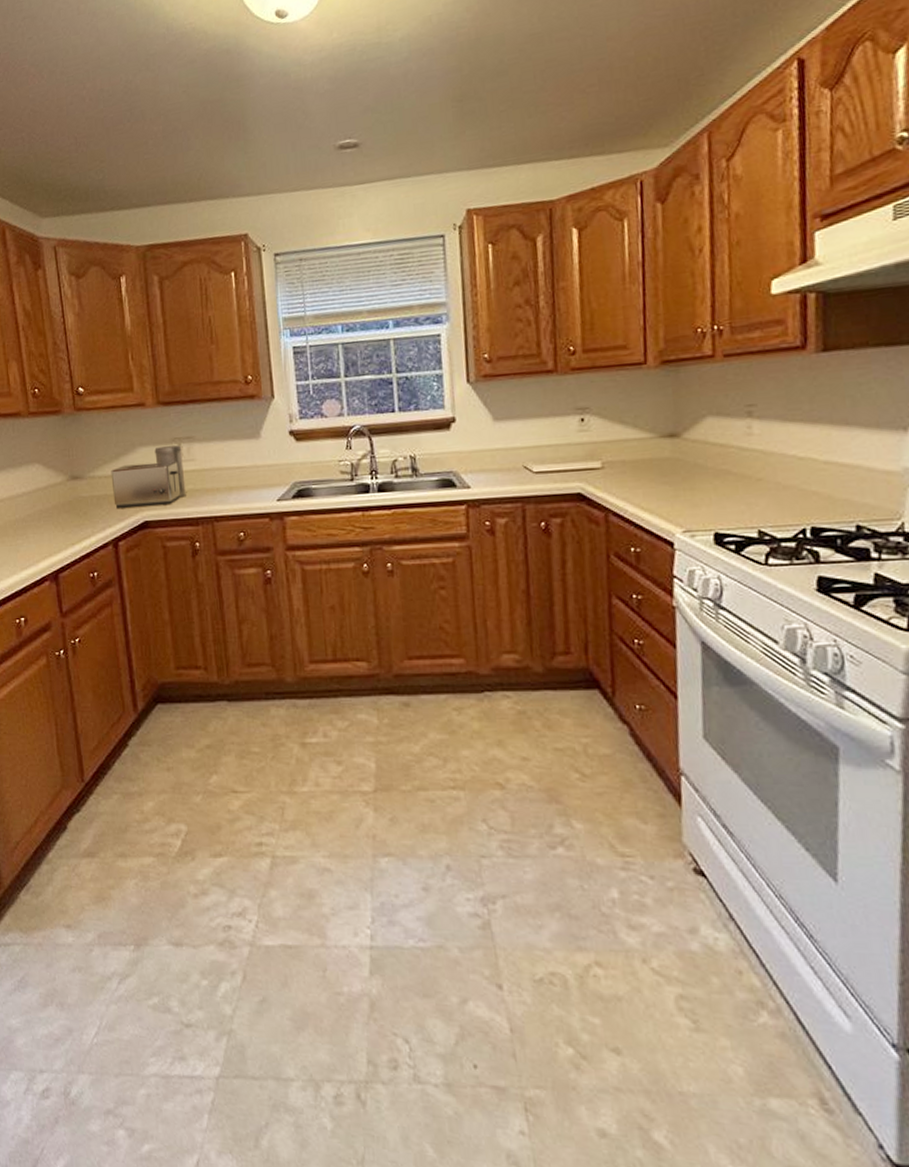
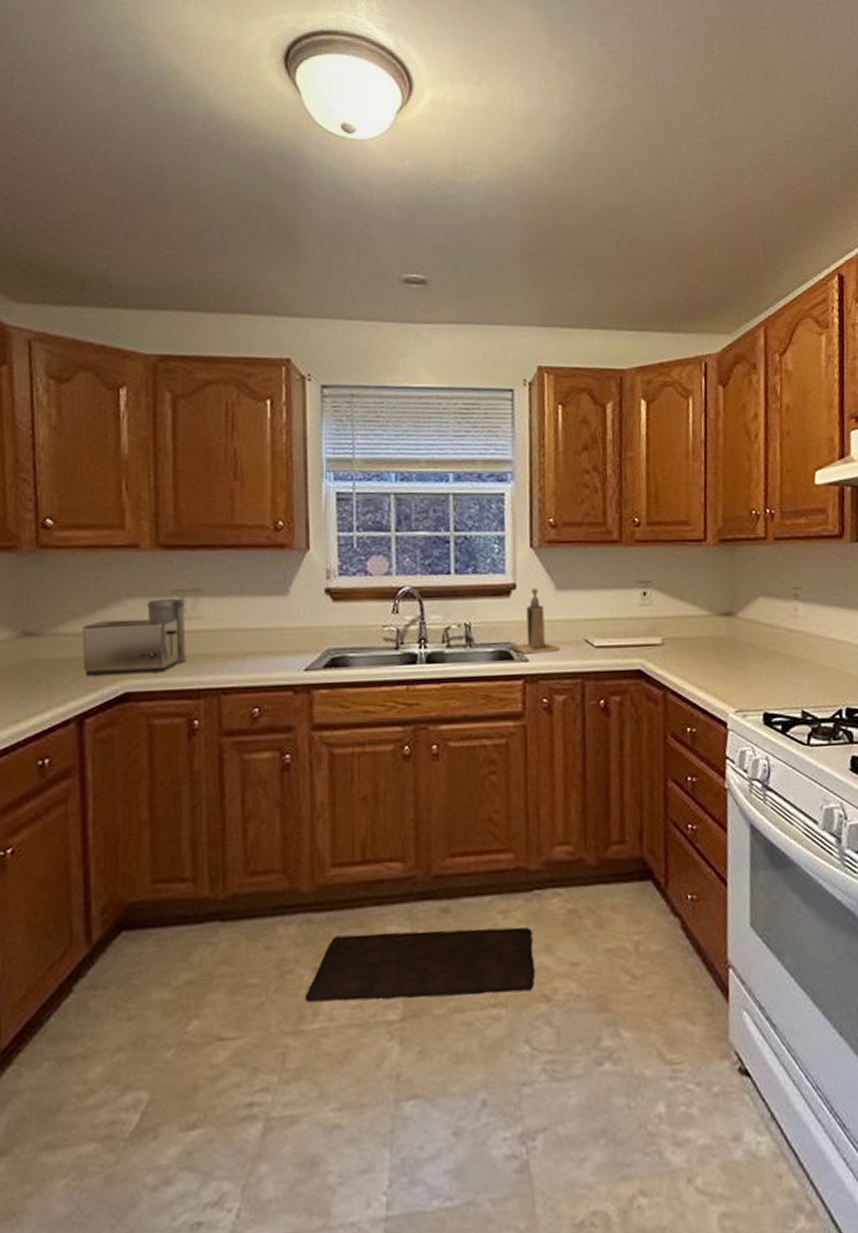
doormat: none [295,719,490,778] -> present [304,927,536,1003]
soap dispenser: none [449,420,500,482] -> present [507,588,560,655]

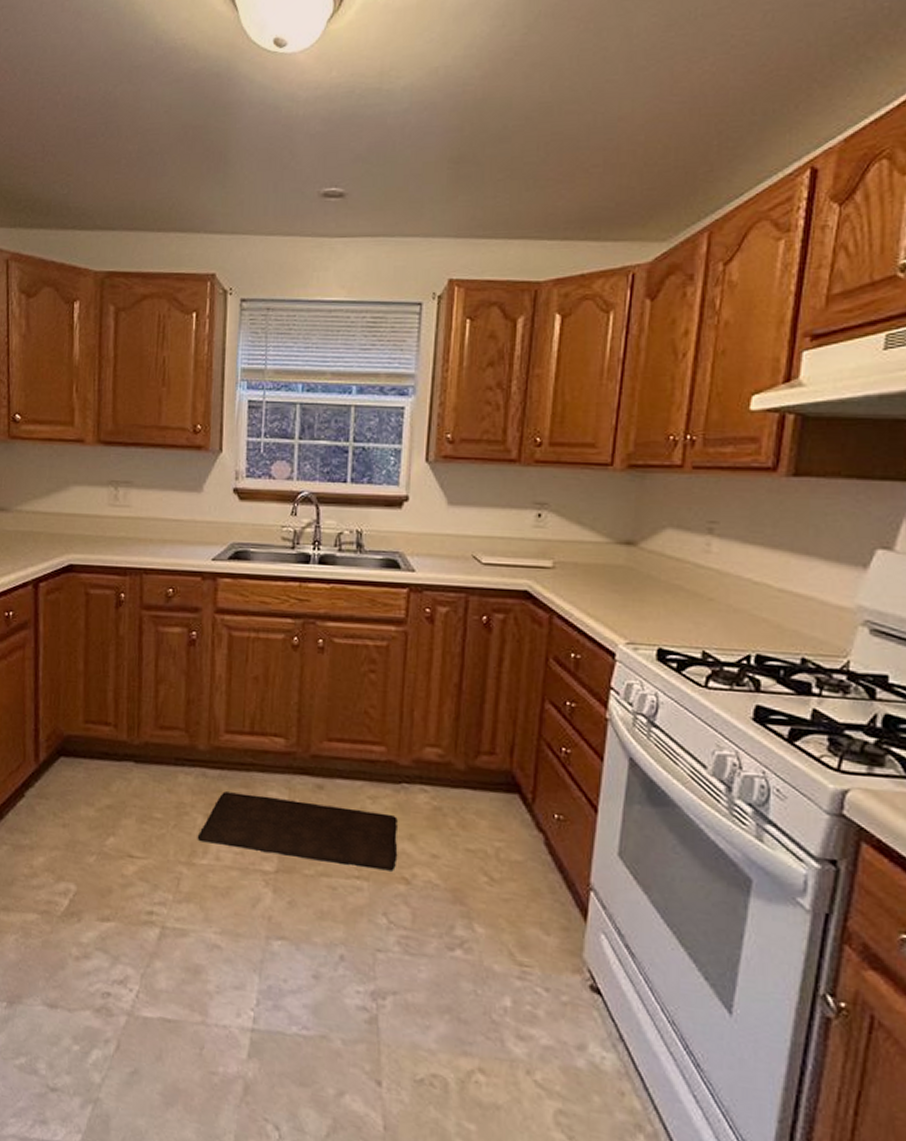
toaster: present [82,617,179,677] -> none [39,503,112,551]
canister: present [147,599,186,664] -> none [88,488,118,545]
soap dispenser: present [507,588,560,655] -> none [395,502,447,565]

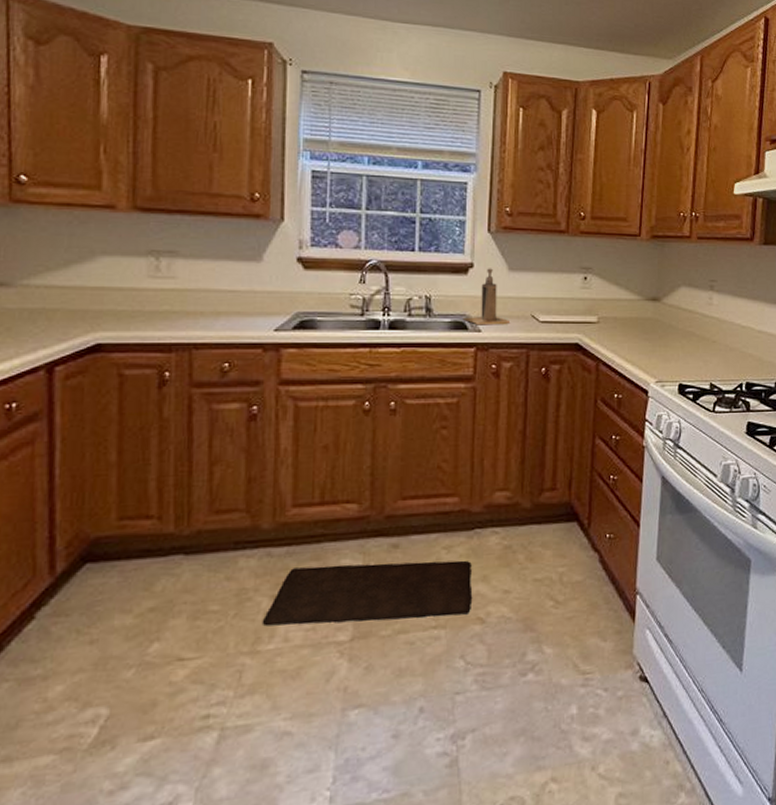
soap dispenser: none [395,502,447,565] -> present [462,268,509,325]

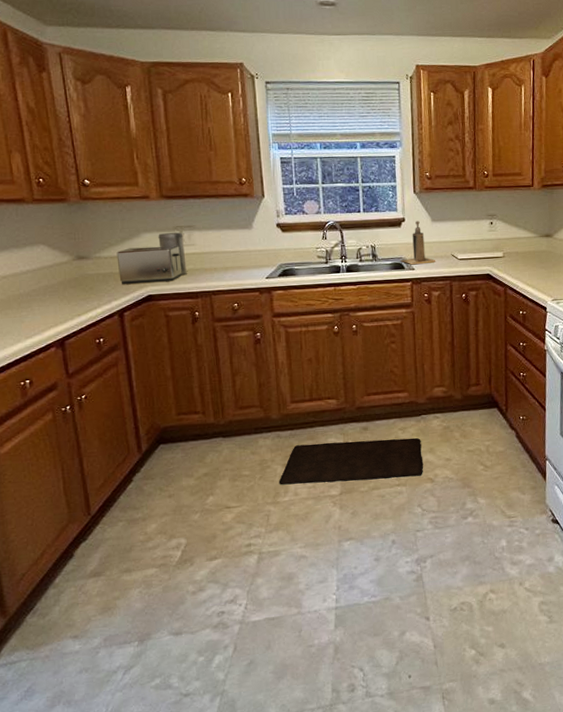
toaster: none [54,275,153,328] -> present [116,245,182,285]
canister: none [121,259,160,319] -> present [158,232,187,276]

